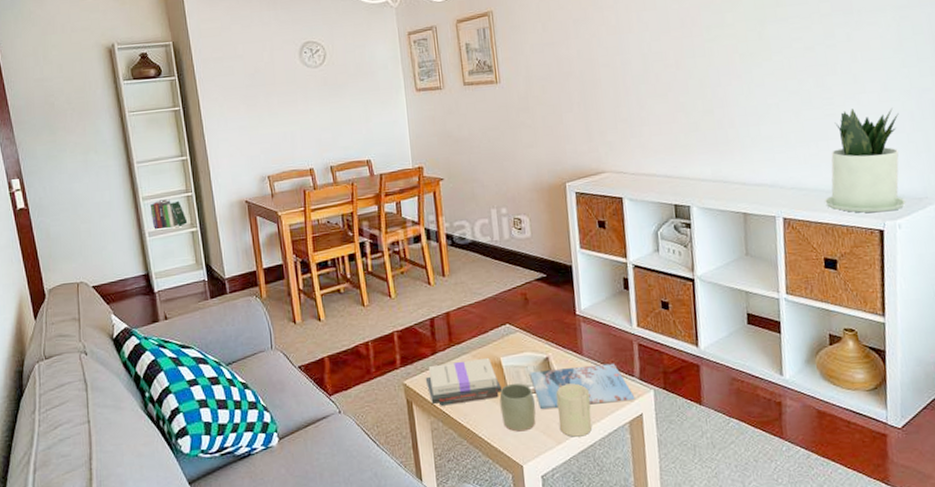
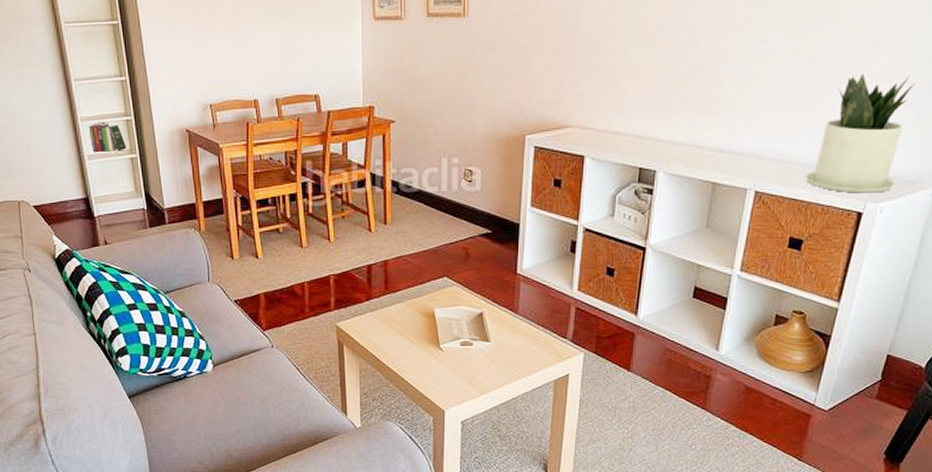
books: present [425,357,503,406] -> none [358,308,433,349]
mug: present [499,383,536,432] -> none [429,334,464,380]
magazine: present [530,363,635,409] -> none [462,324,564,361]
candle: present [555,383,592,437] -> none [484,340,518,390]

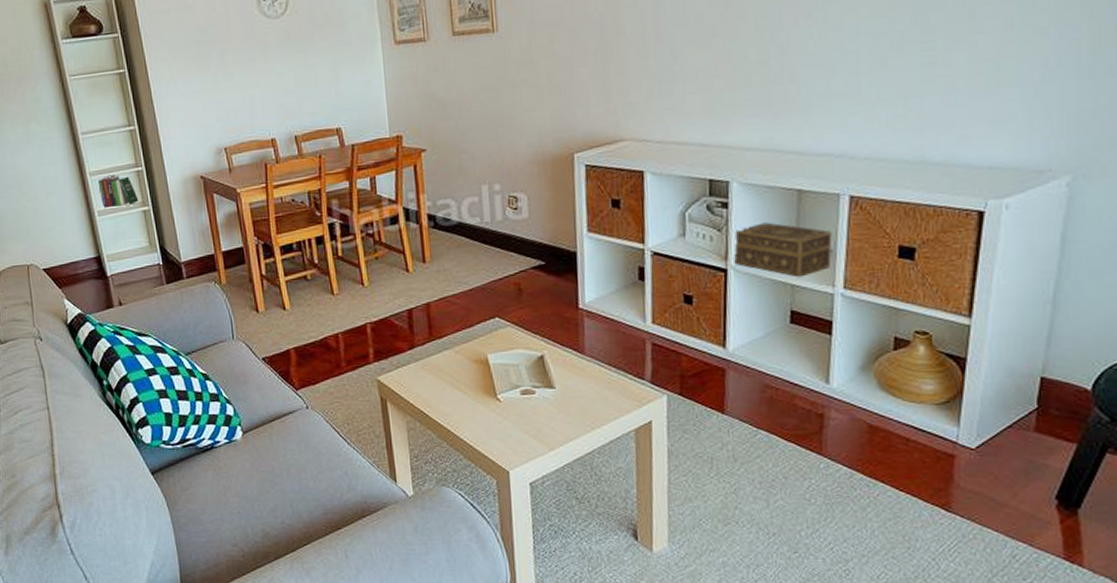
decorative box: none [652,209,737,257] -> present [734,222,833,276]
planter: present [805,74,916,193] -> none [908,52,1027,190]

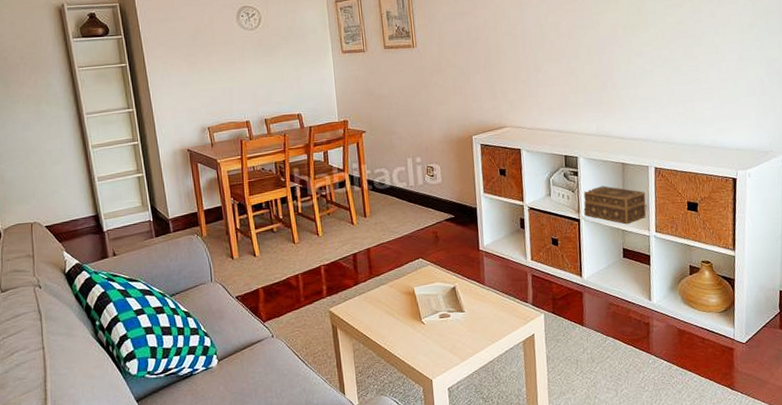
books: present [97,175,139,209] -> none [99,148,134,175]

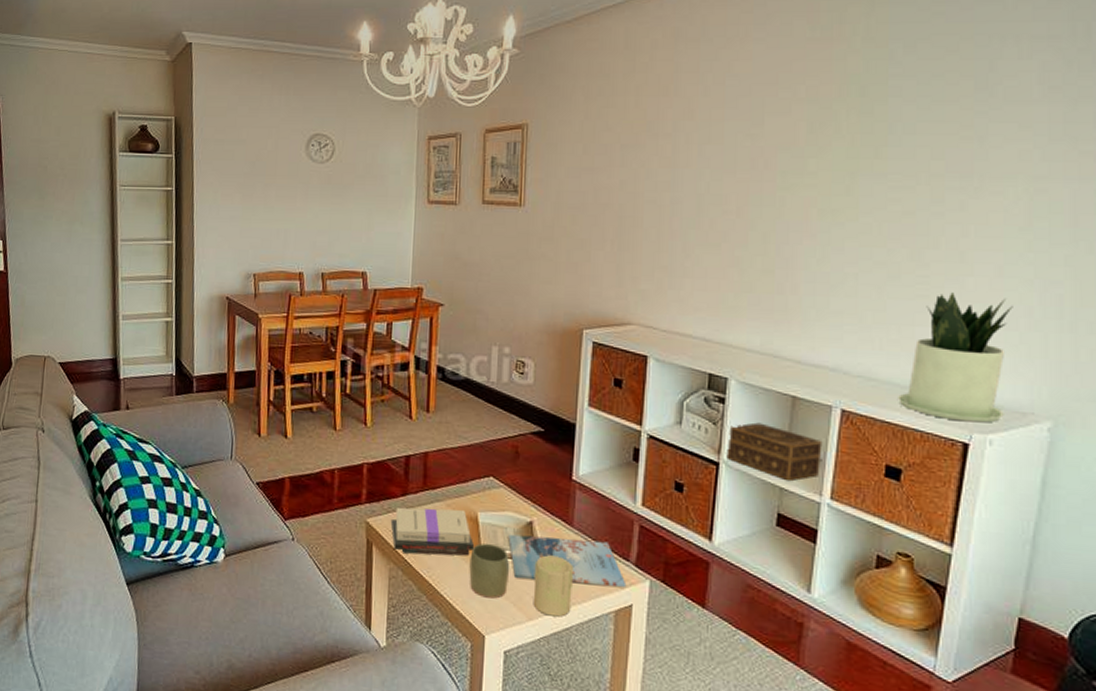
books: none [348,287,416,330] -> present [390,507,475,556]
mug: none [413,309,444,351] -> present [469,543,510,599]
magazine: none [439,291,529,331] -> present [508,534,627,587]
candle: none [461,309,492,355] -> present [533,555,573,617]
planter: none [689,74,755,164] -> present [898,292,1013,423]

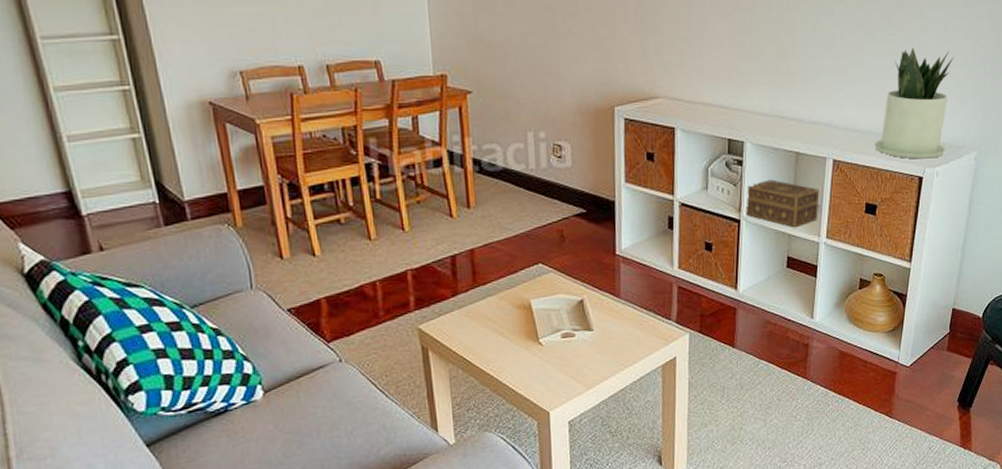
books: present [390,507,475,556] -> none [444,299,531,352]
mug: present [469,543,510,599] -> none [527,327,567,378]
magazine: present [508,534,627,587] -> none [562,306,670,354]
candle: present [533,555,573,617] -> none [588,327,624,382]

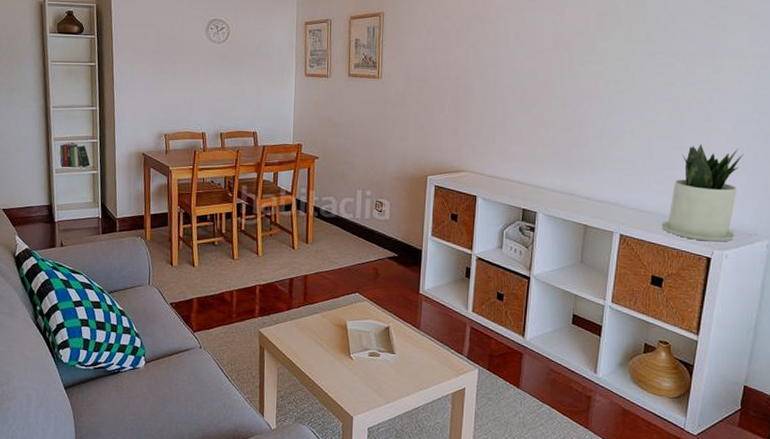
books: none [66,94,126,133] -> present [59,143,91,169]
decorative box: present [746,179,820,227] -> none [536,245,606,289]

